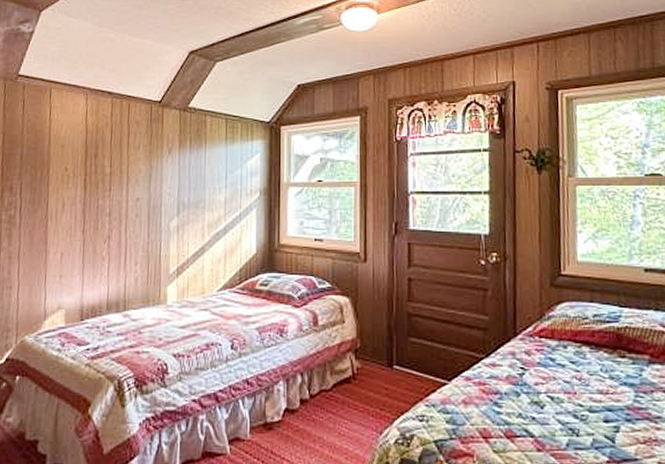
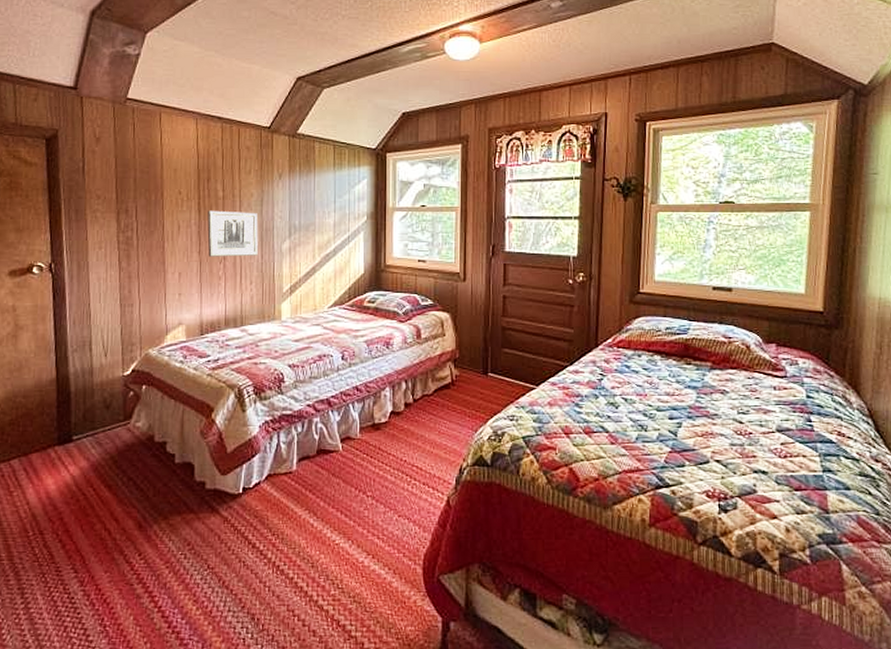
wall art: none [92,187,146,236] -> present [207,210,258,257]

